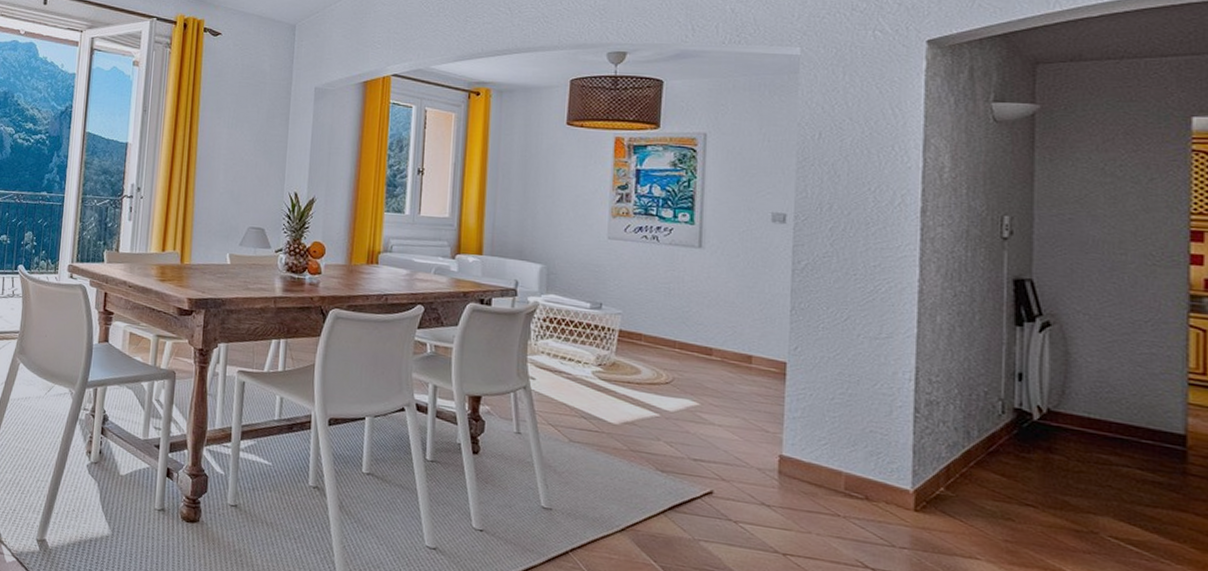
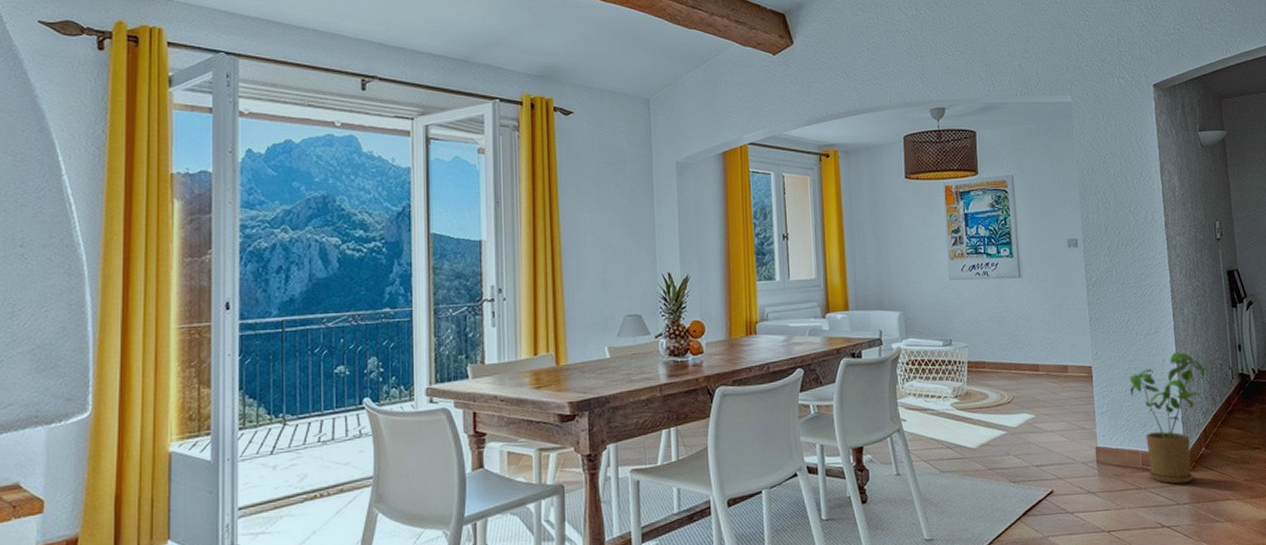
house plant: none [839,365,966,525] -> present [1129,352,1209,484]

